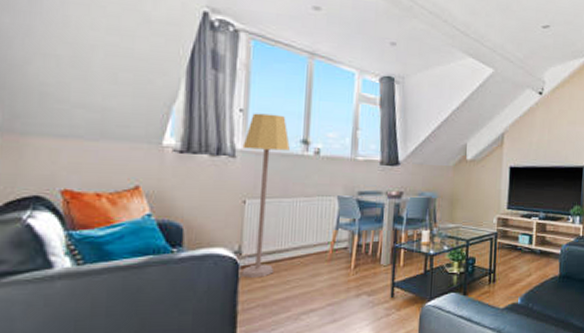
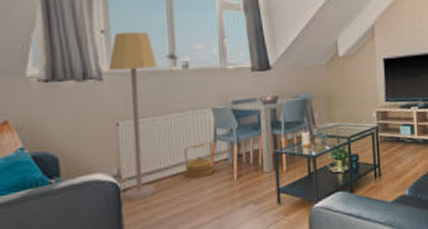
basket: none [304,228,334,263] -> present [183,141,214,179]

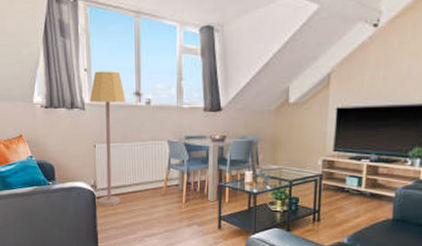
basket: present [183,141,214,179] -> none [143,168,167,197]

